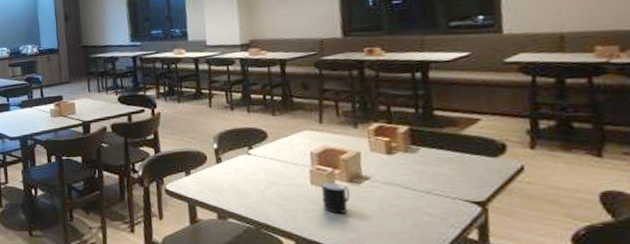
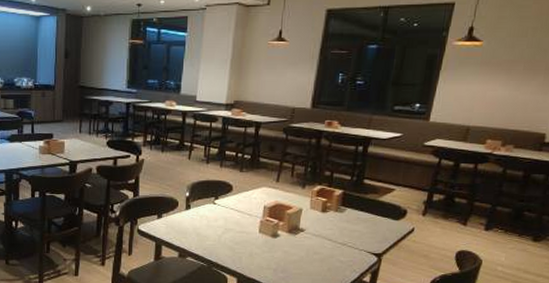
cup: present [321,182,351,213] -> none [264,231,288,257]

